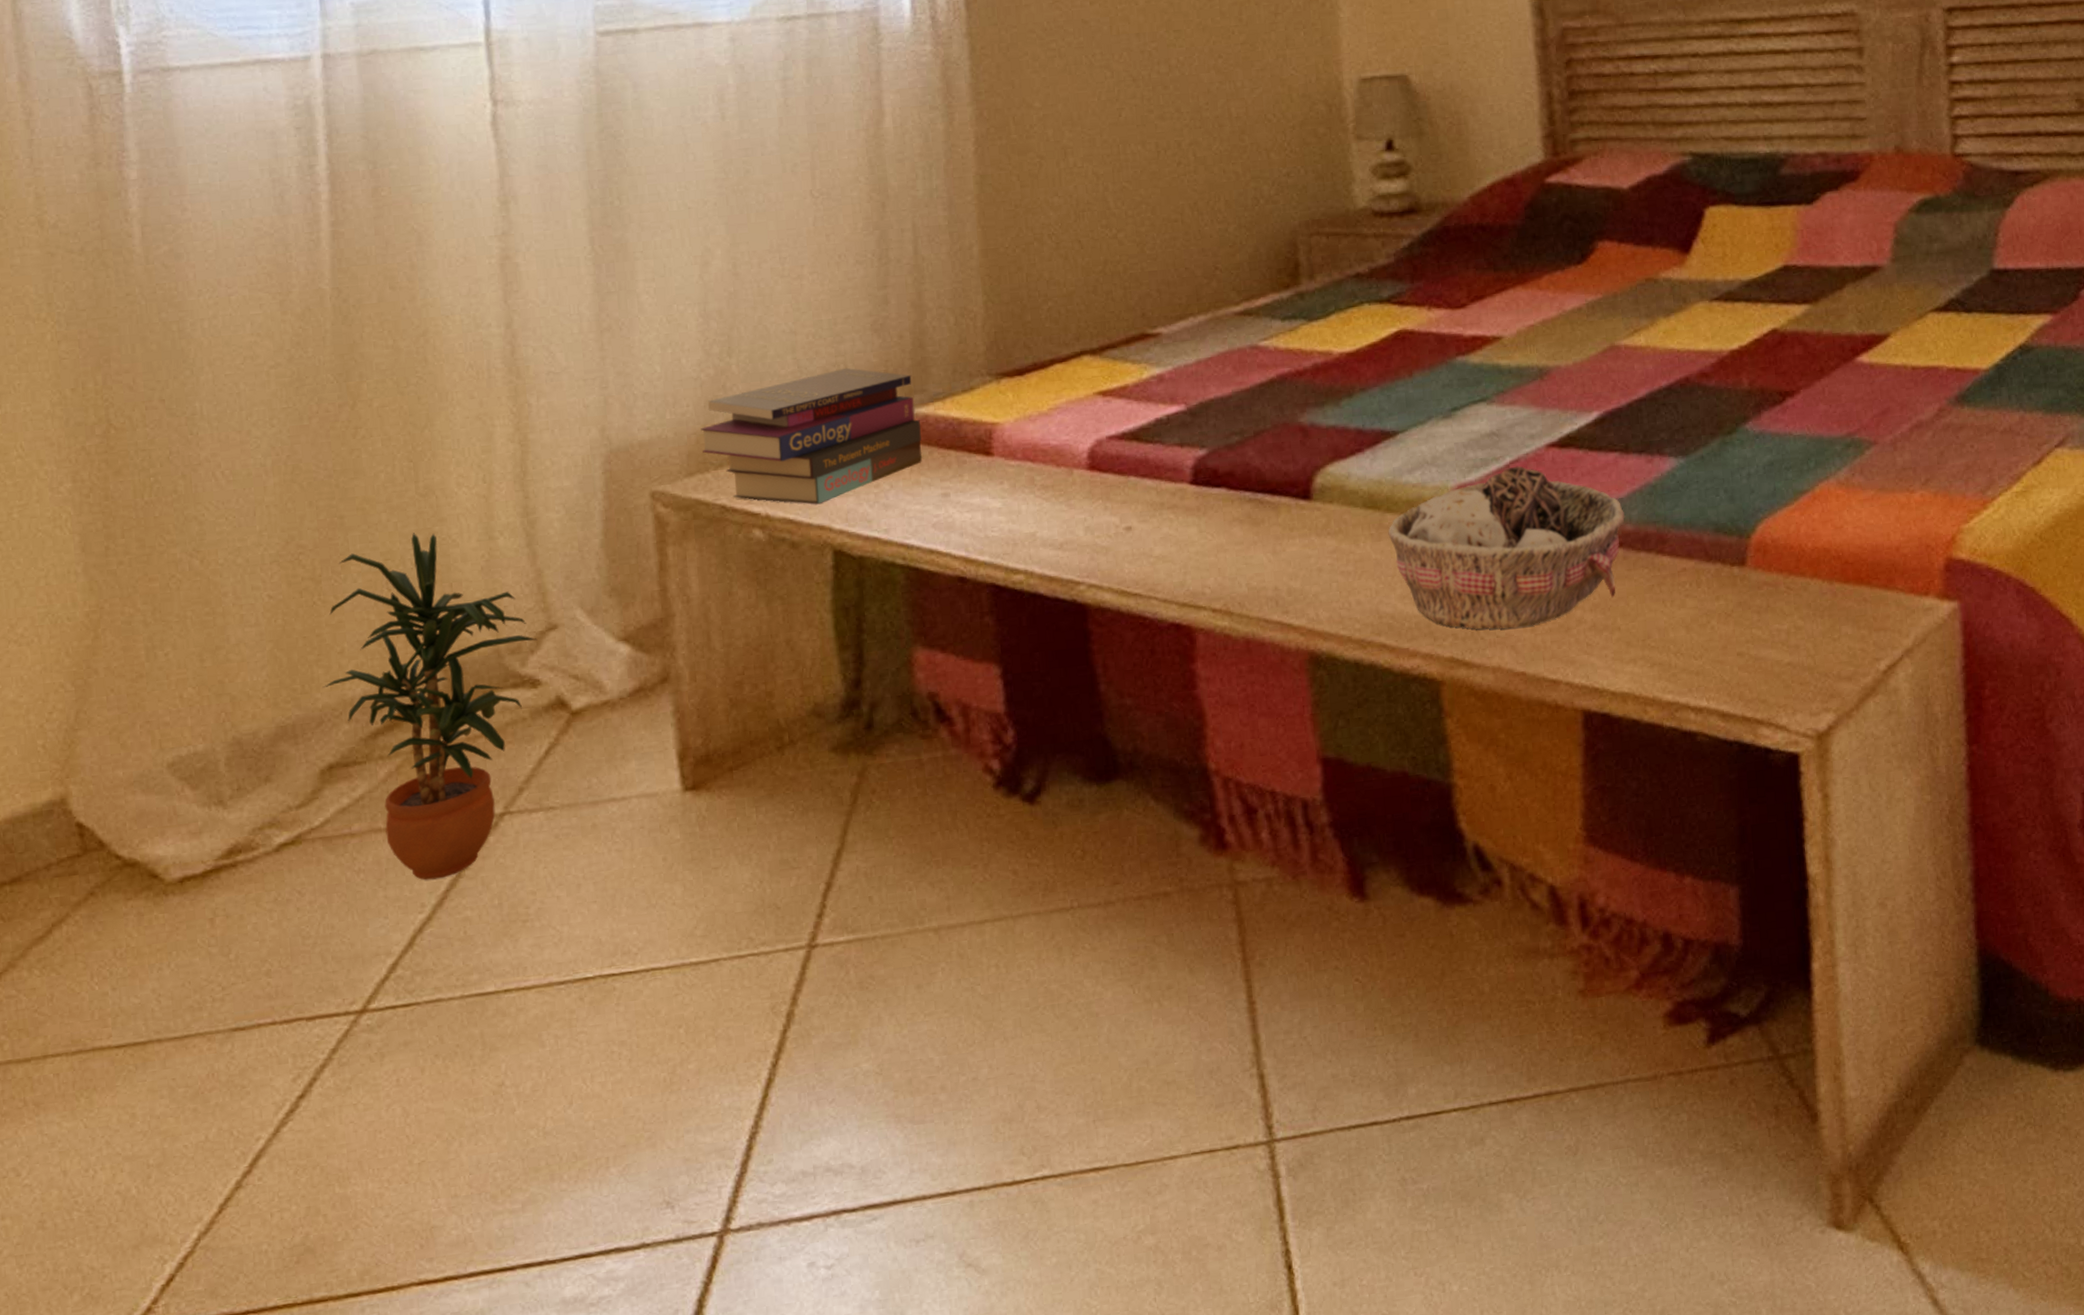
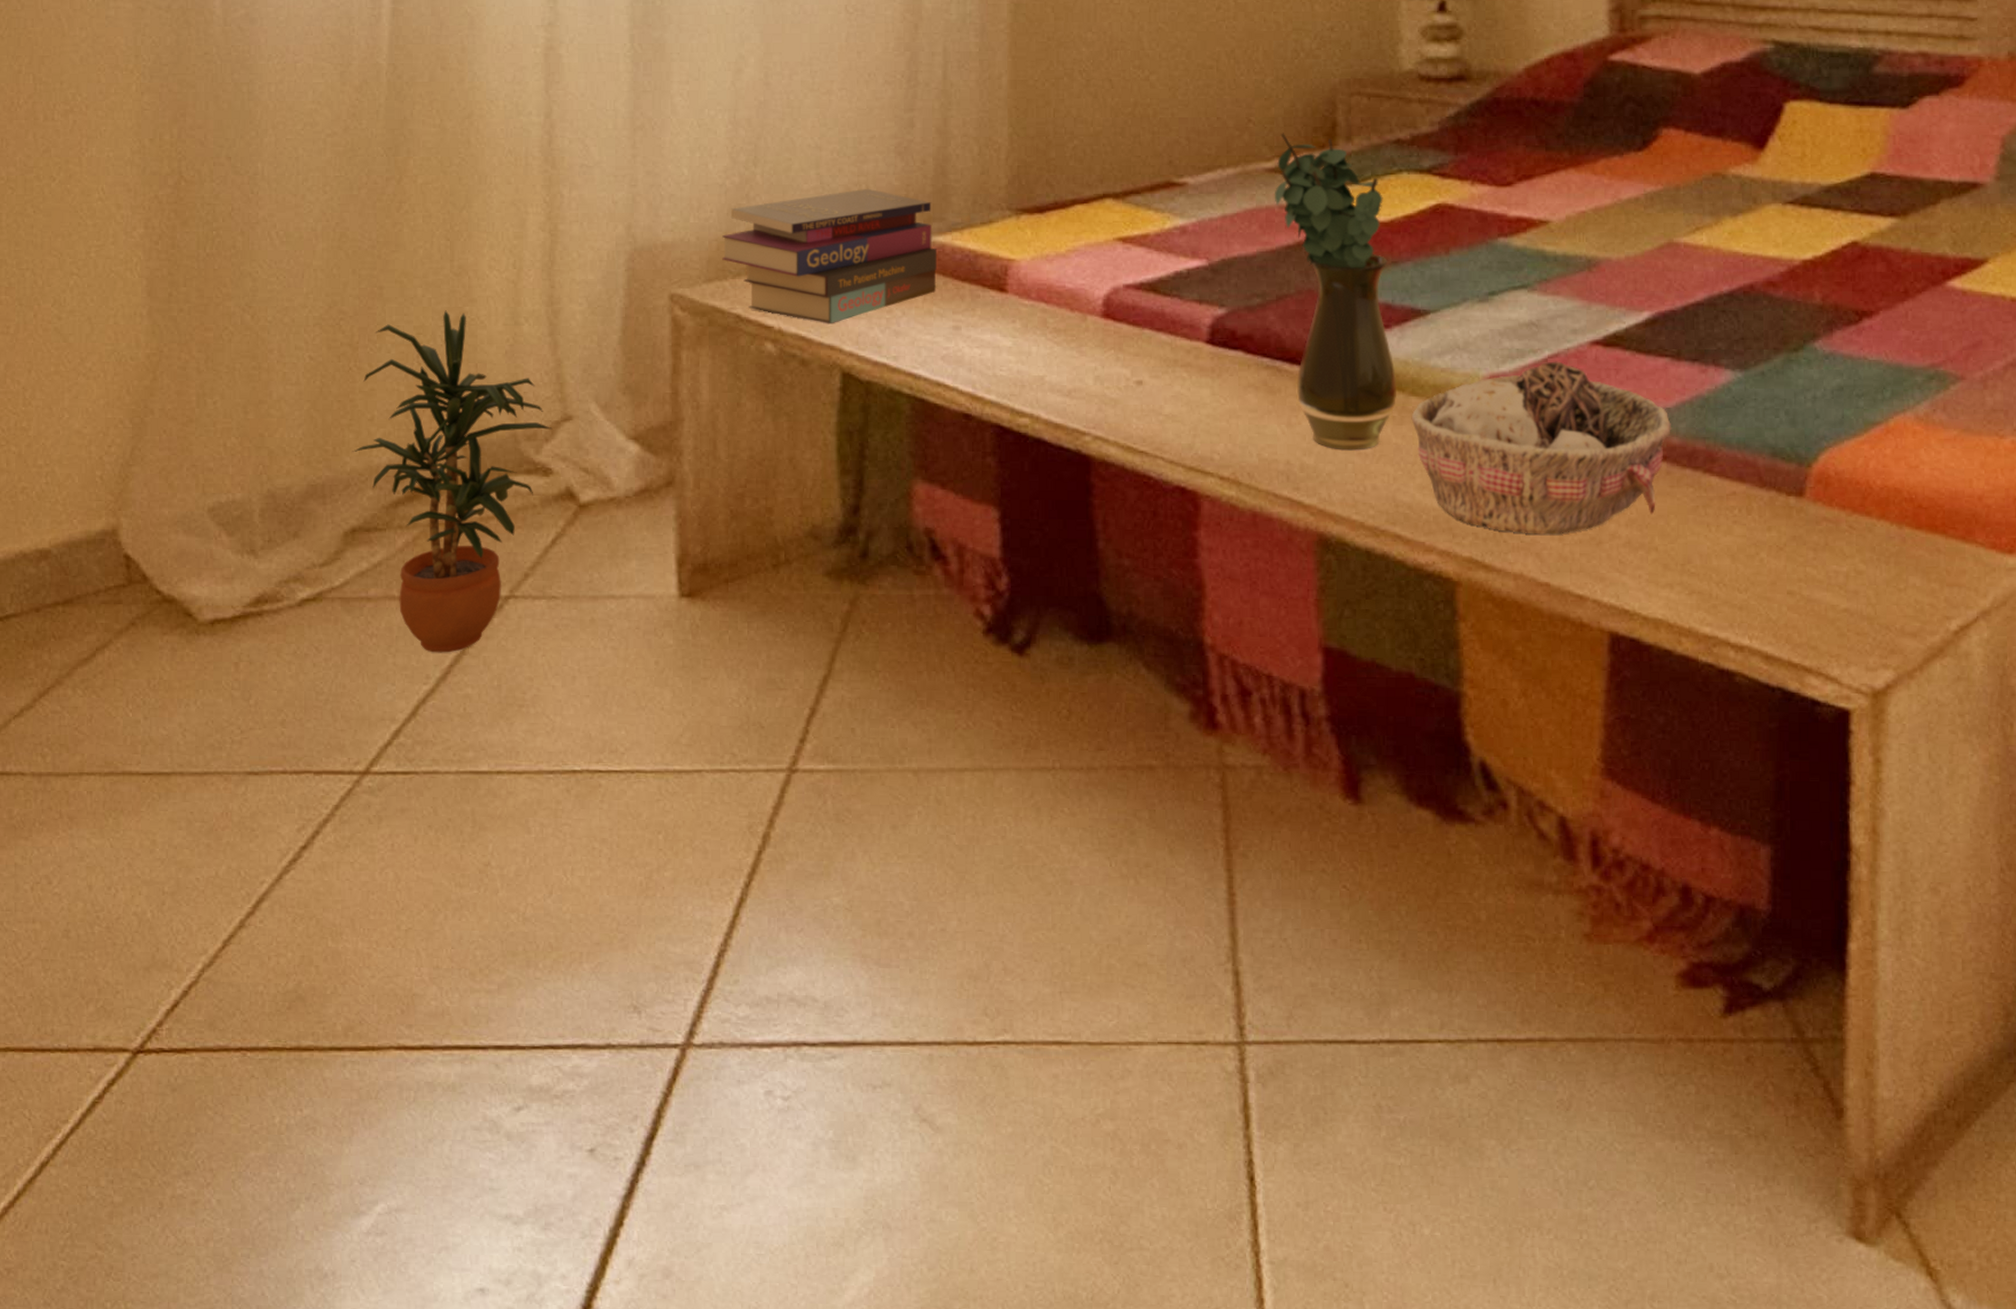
vase: none [1245,277,1374,571] -> present [1275,133,1397,449]

